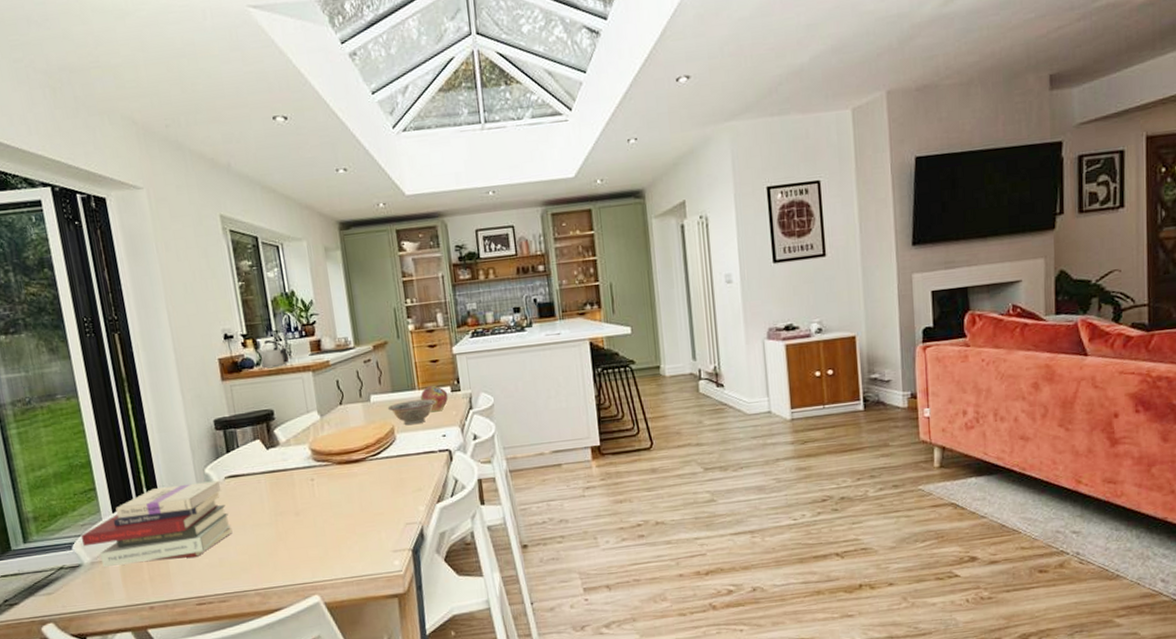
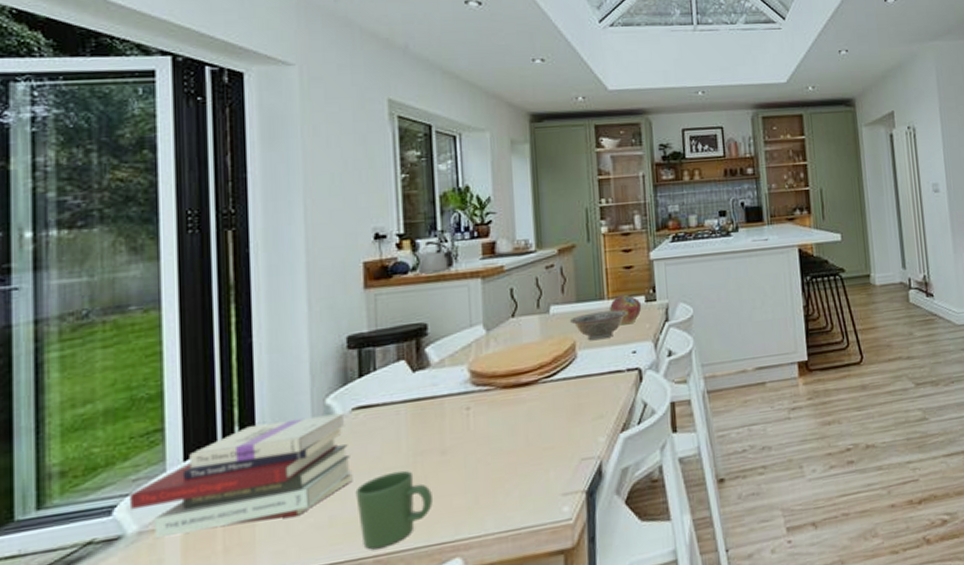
mug: none [235,526,294,585] -> present [355,470,433,549]

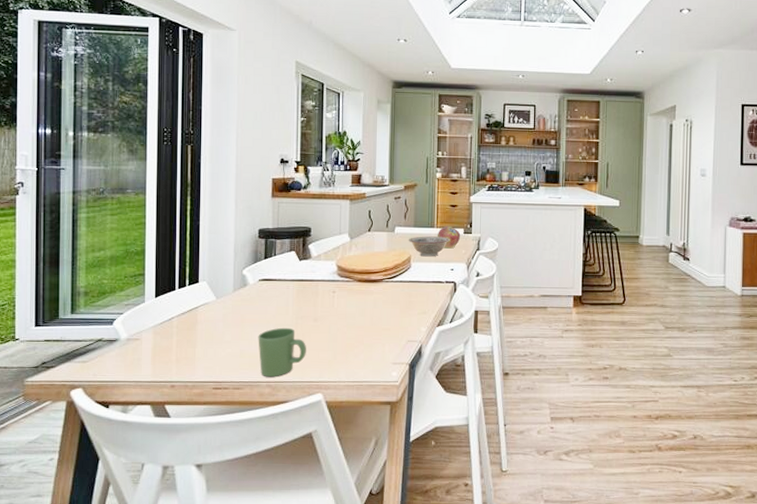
books: present [129,412,353,539] -> none [123,281,257,346]
kettle: present [415,240,453,275] -> none [306,168,332,193]

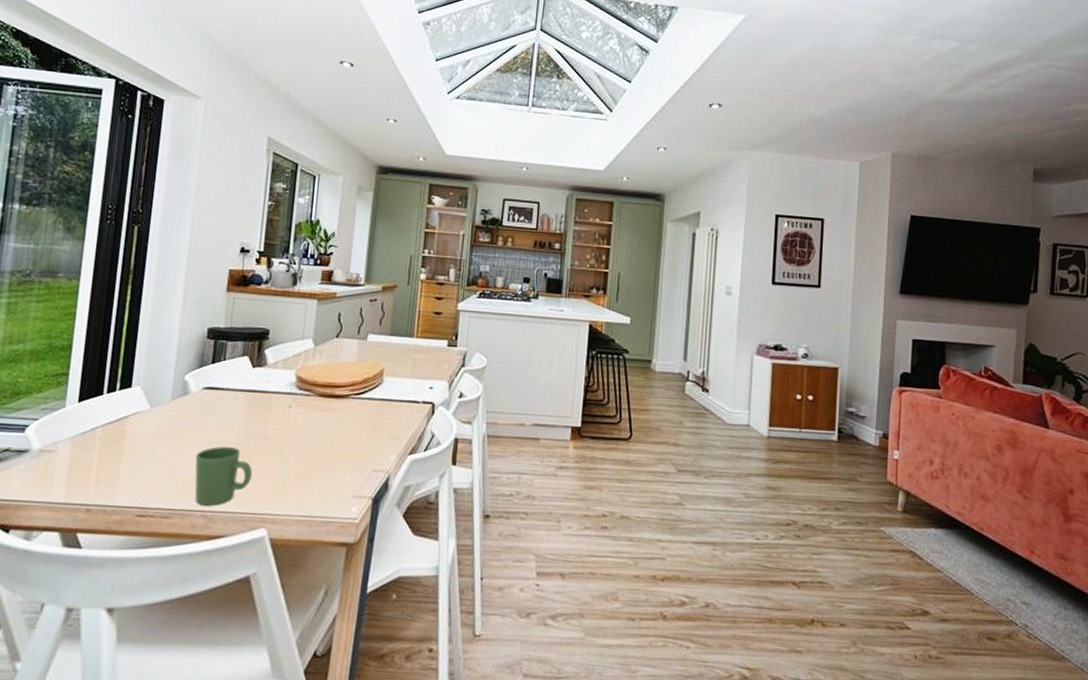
kettle: none [306,168,332,193] -> present [269,261,298,289]
decorative bowl: present [408,236,450,257] -> none [382,346,431,372]
fruit: present [437,225,461,249] -> none [415,336,444,363]

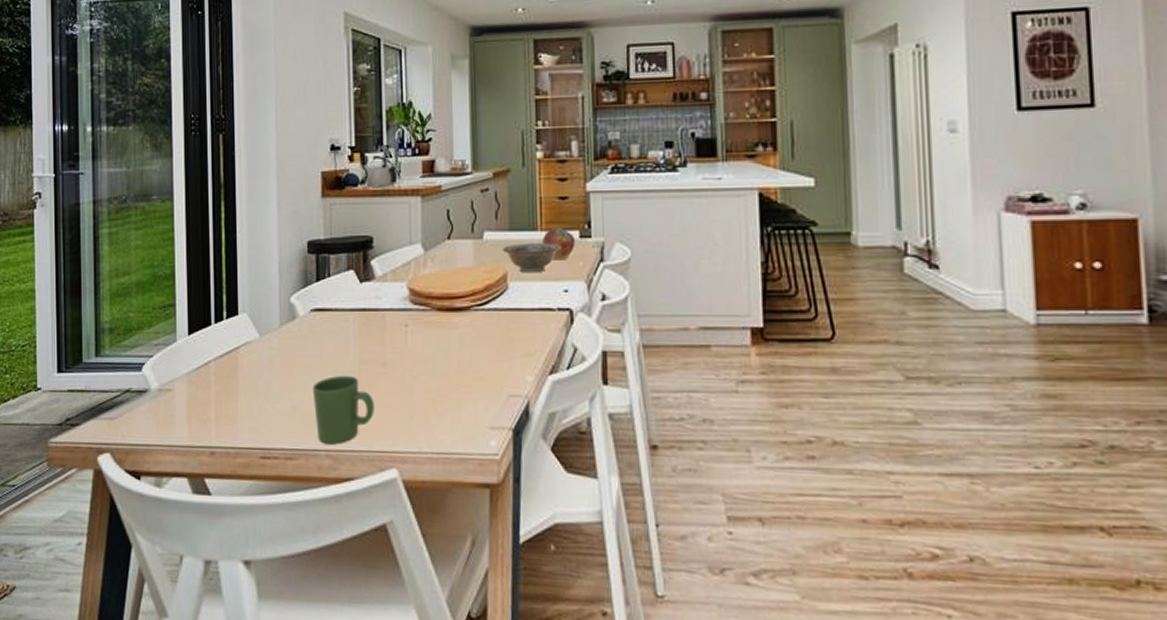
decorative bowl: none [382,346,431,372] -> present [502,243,560,273]
fruit: none [415,336,444,363] -> present [541,227,576,260]

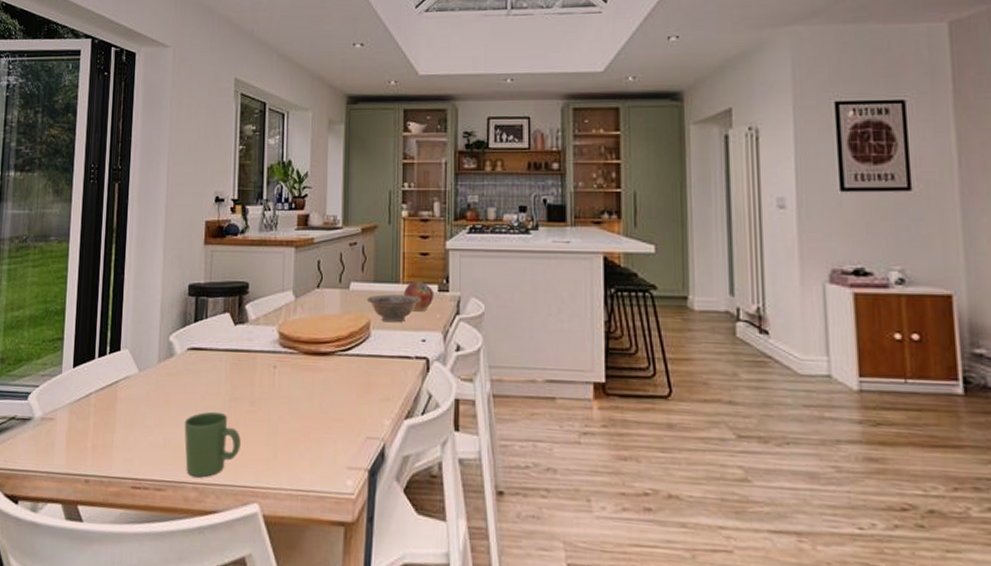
kettle: present [364,155,397,188] -> none [244,208,274,238]

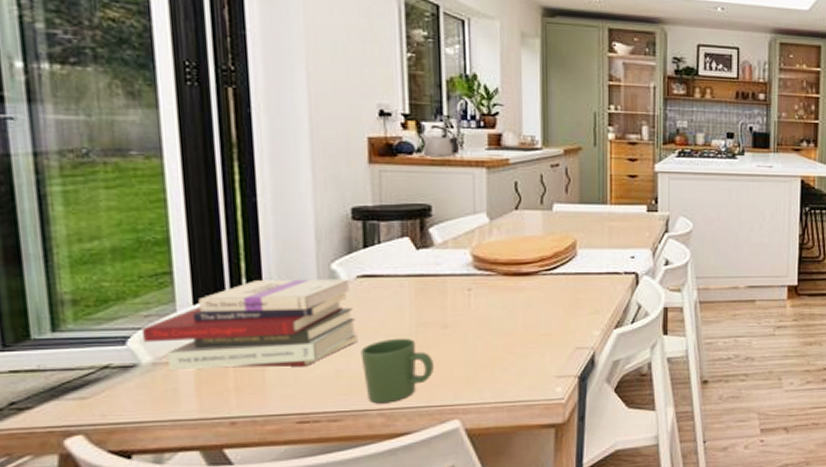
books: none [38,348,184,432] -> present [141,279,358,371]
kettle: none [244,208,274,238] -> present [420,124,459,158]
decorative bowl: present [366,294,420,323] -> none [571,215,628,242]
fruit: present [403,280,434,312] -> none [611,201,643,231]

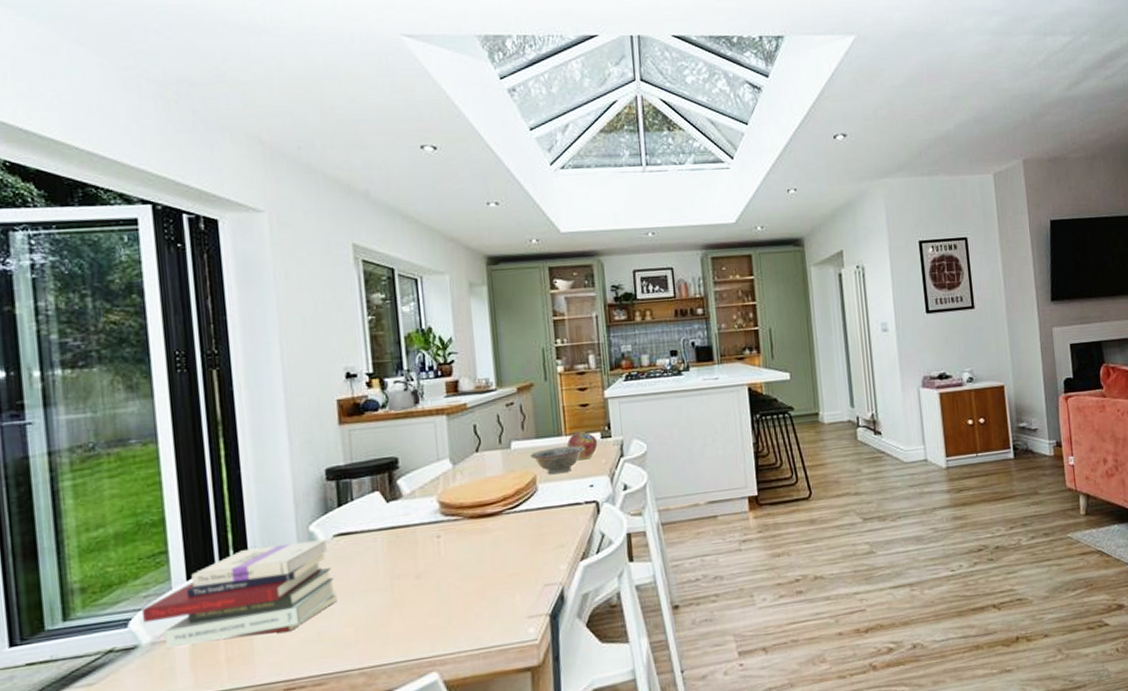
mug: present [360,338,434,404] -> none [340,592,410,663]
decorative bowl: none [571,215,628,242] -> present [529,445,584,475]
fruit: none [611,201,643,231] -> present [566,431,598,460]

